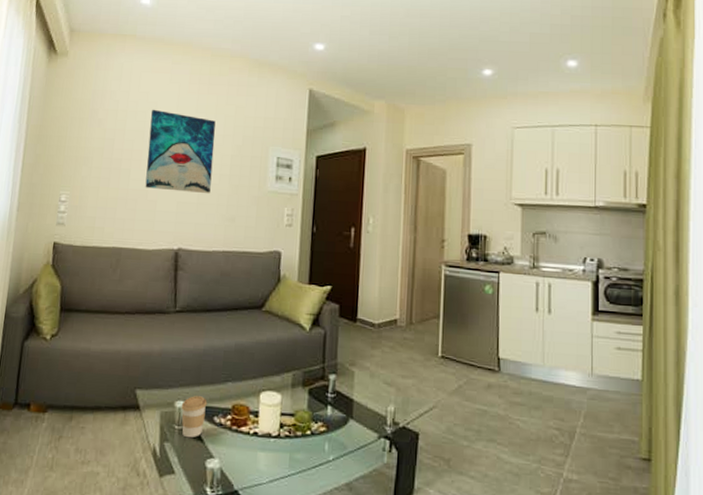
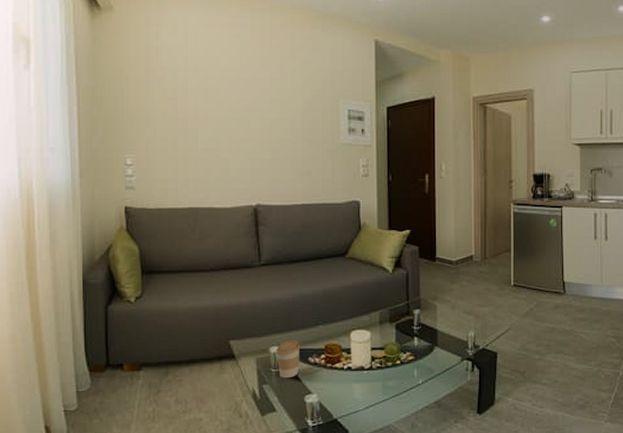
wall art: present [145,109,216,194] -> none [212,65,284,150]

